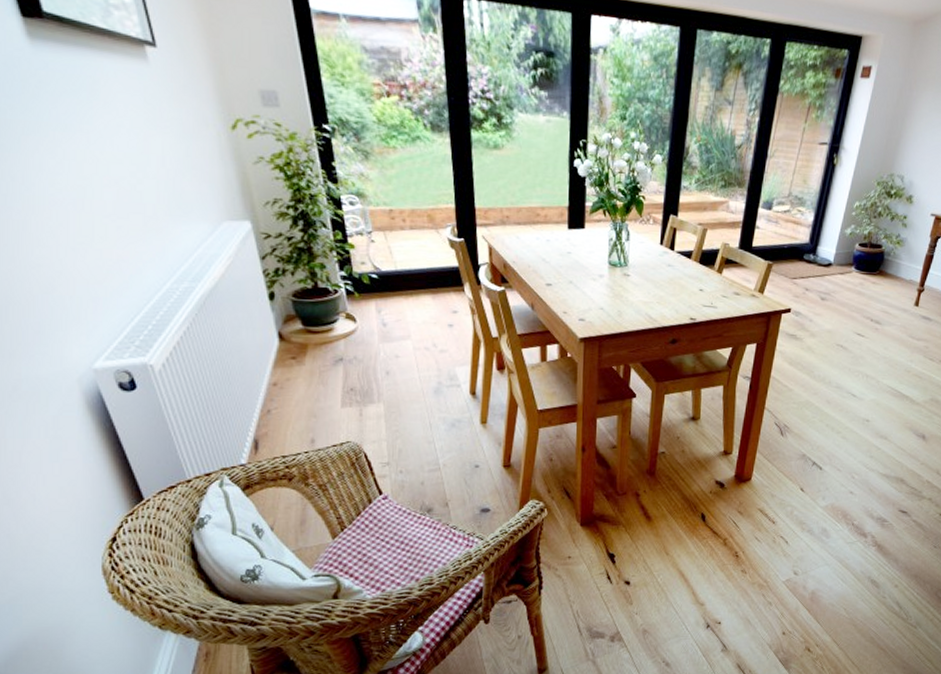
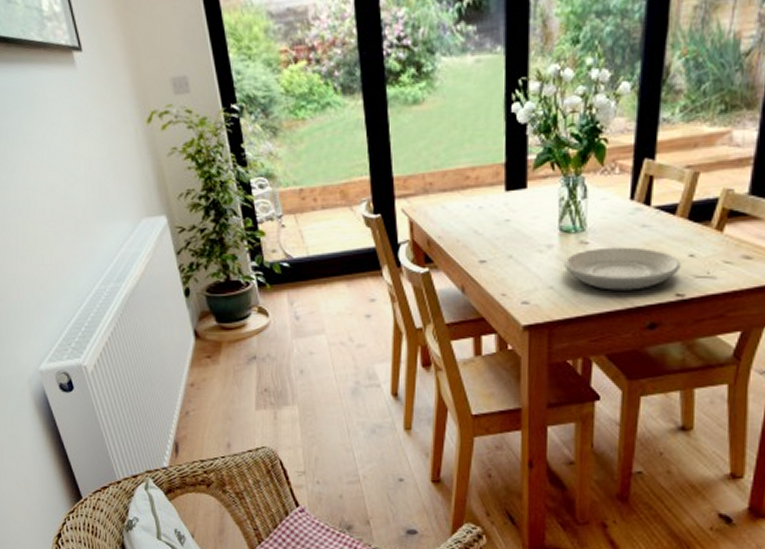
plate: none [612,279,694,314] -> present [564,247,681,291]

